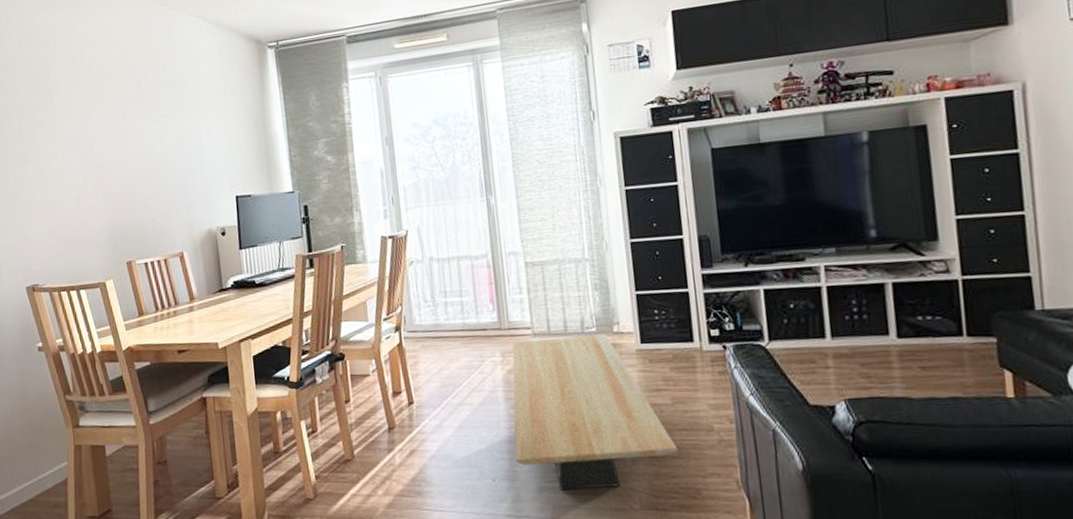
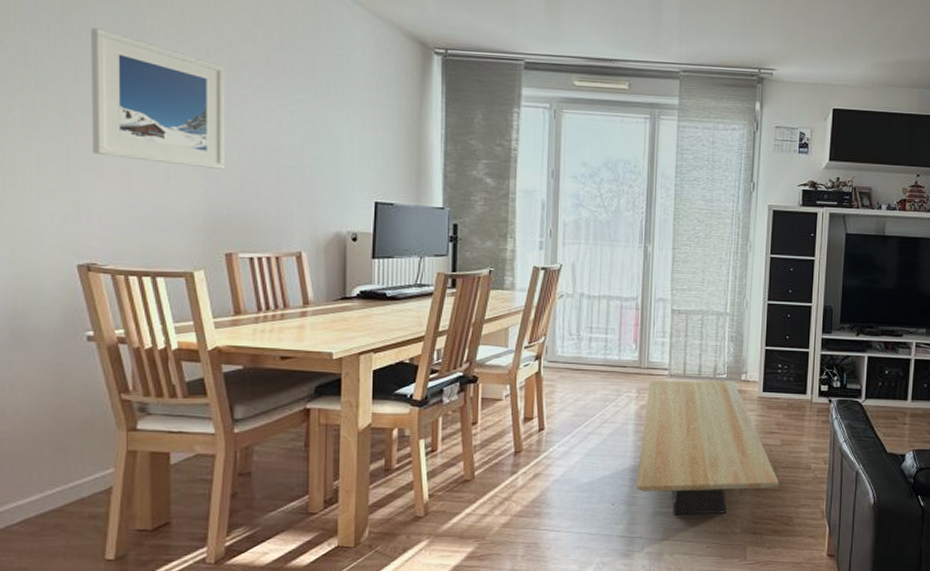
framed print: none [16,87,119,192] -> present [90,28,226,169]

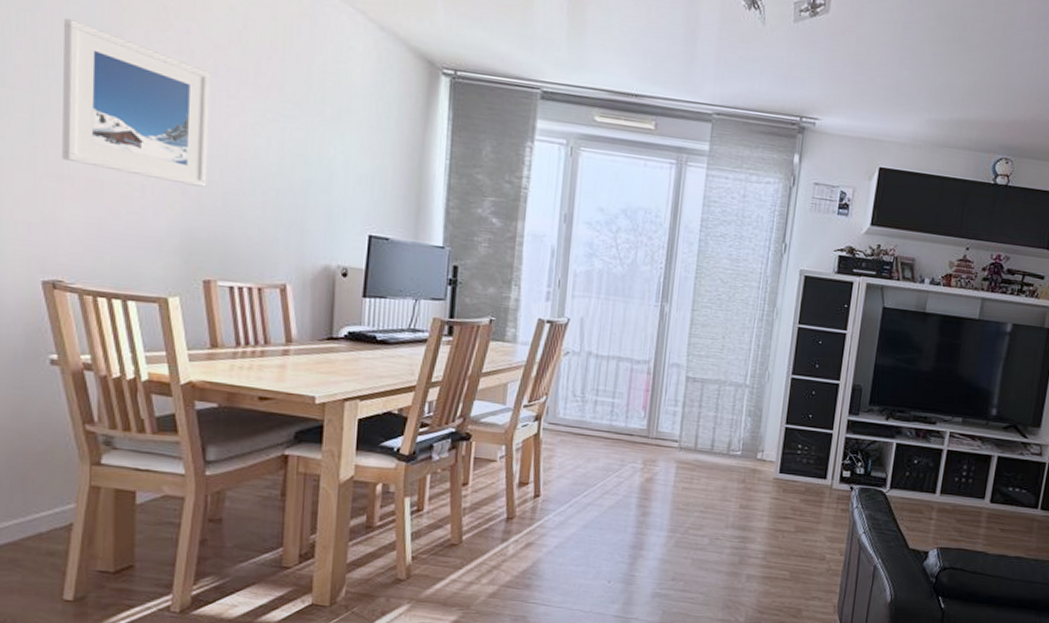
coffee table: present [635,380,779,515] -> none [634,452,790,600]

